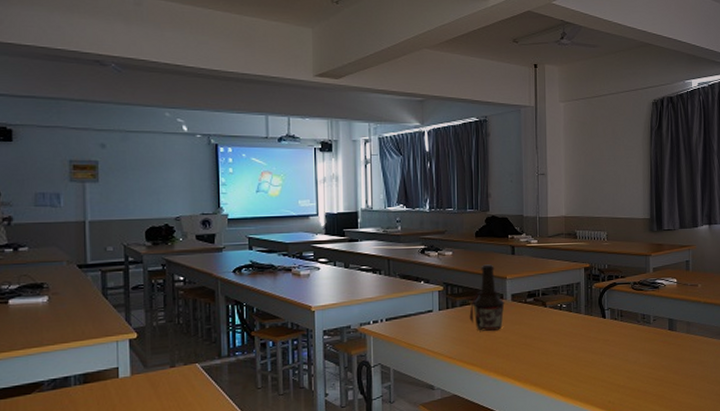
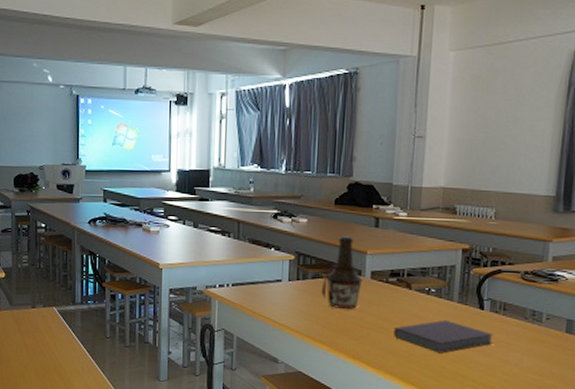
notebook: none [535,330,615,361] -> present [393,319,494,354]

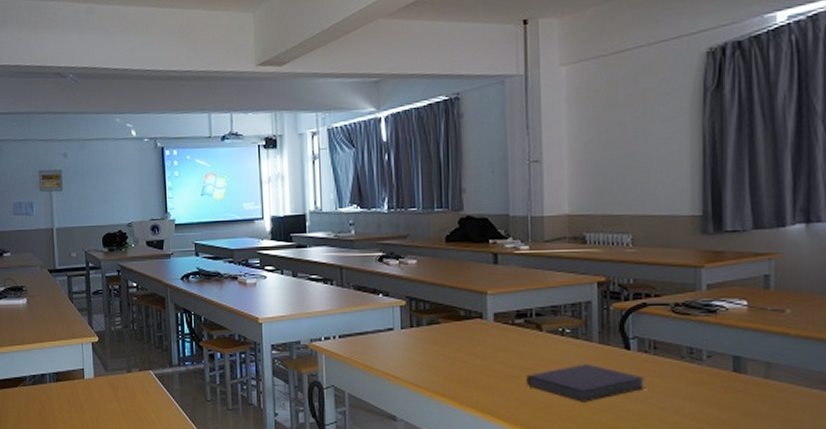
bottle: present [321,236,363,309] -> none [439,276,485,357]

